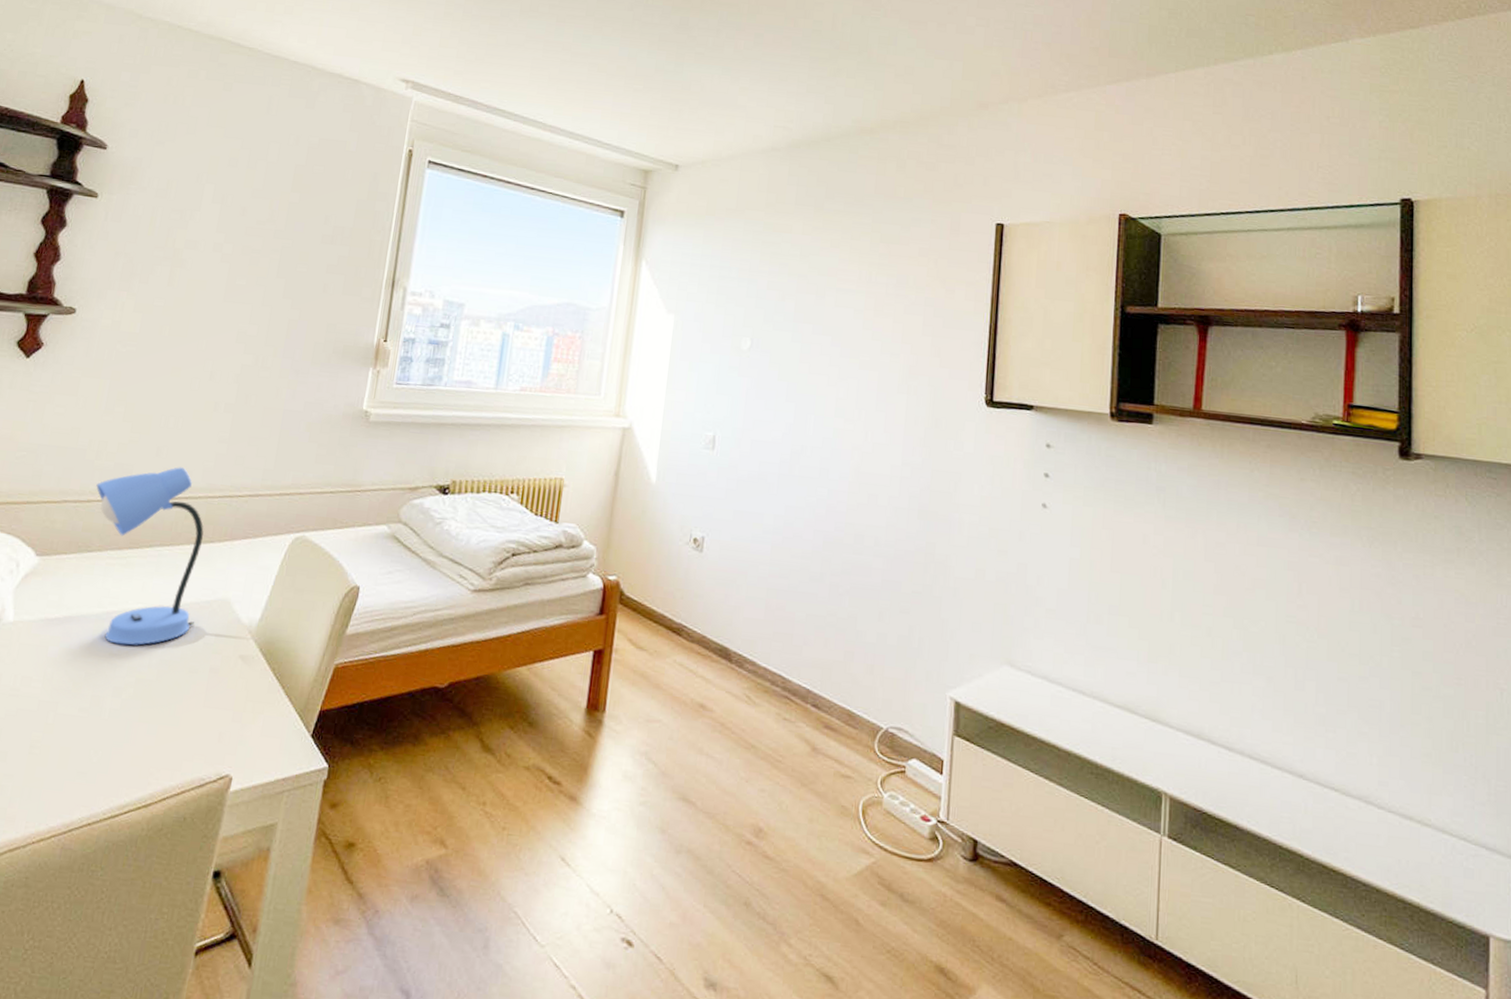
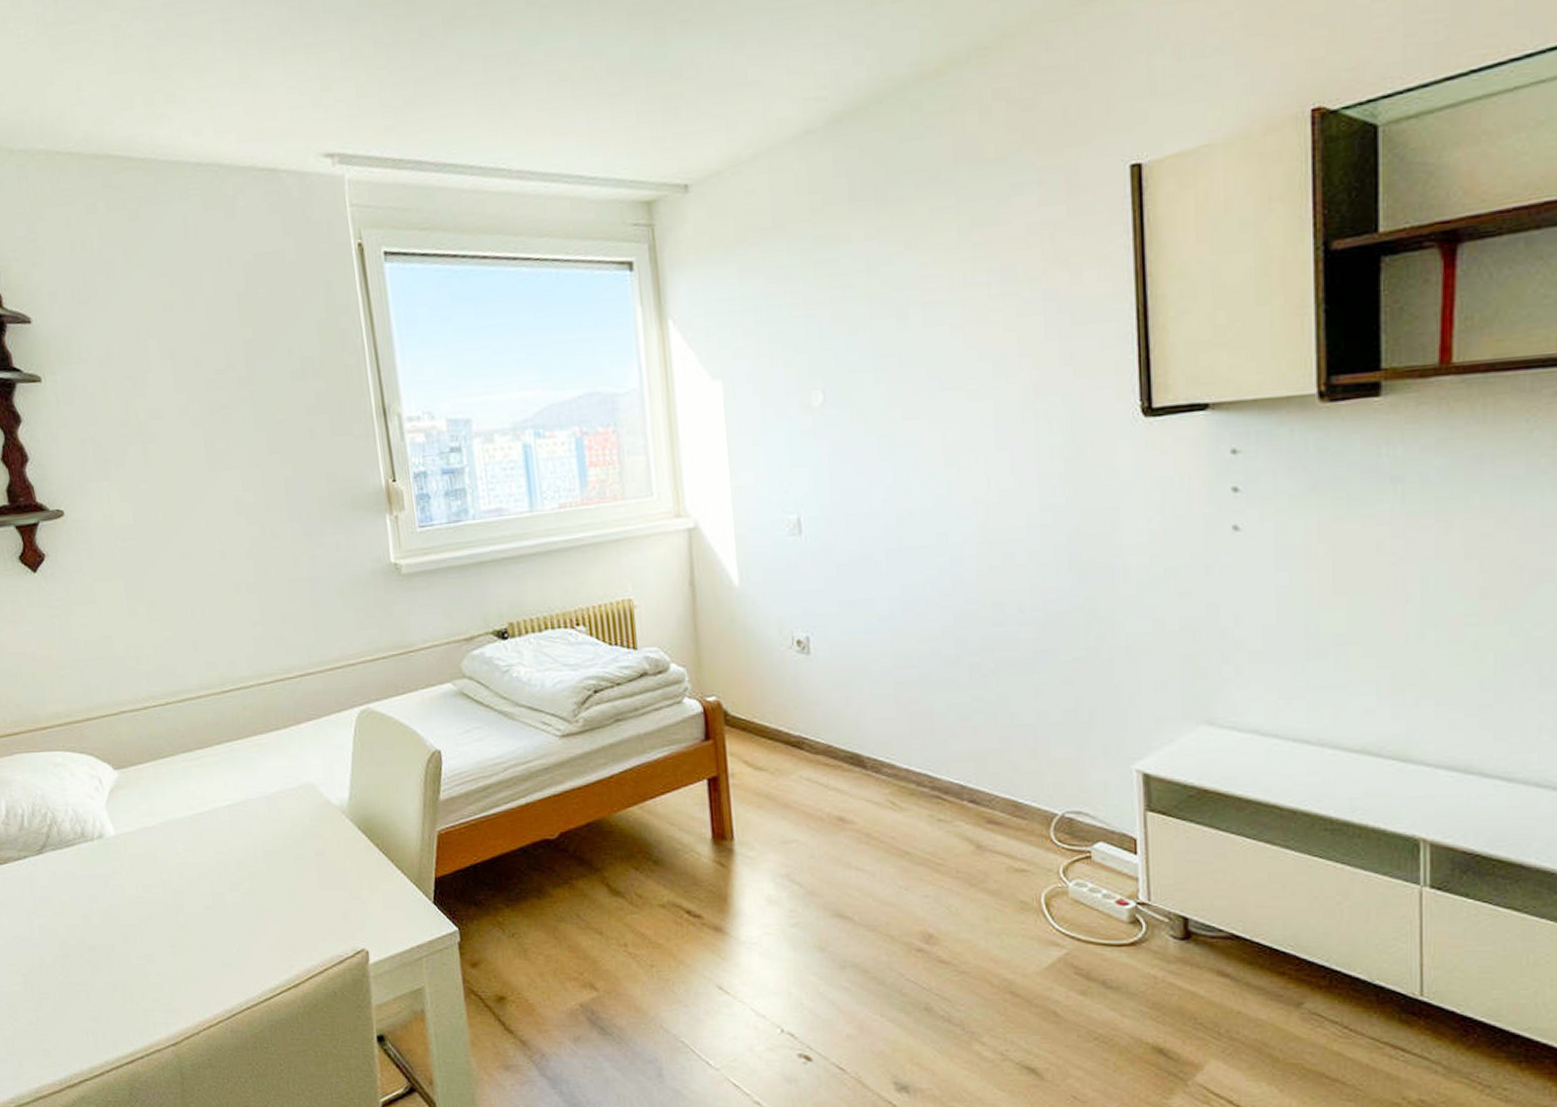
desk lamp: present [96,467,204,646] -> none [146,658,287,843]

